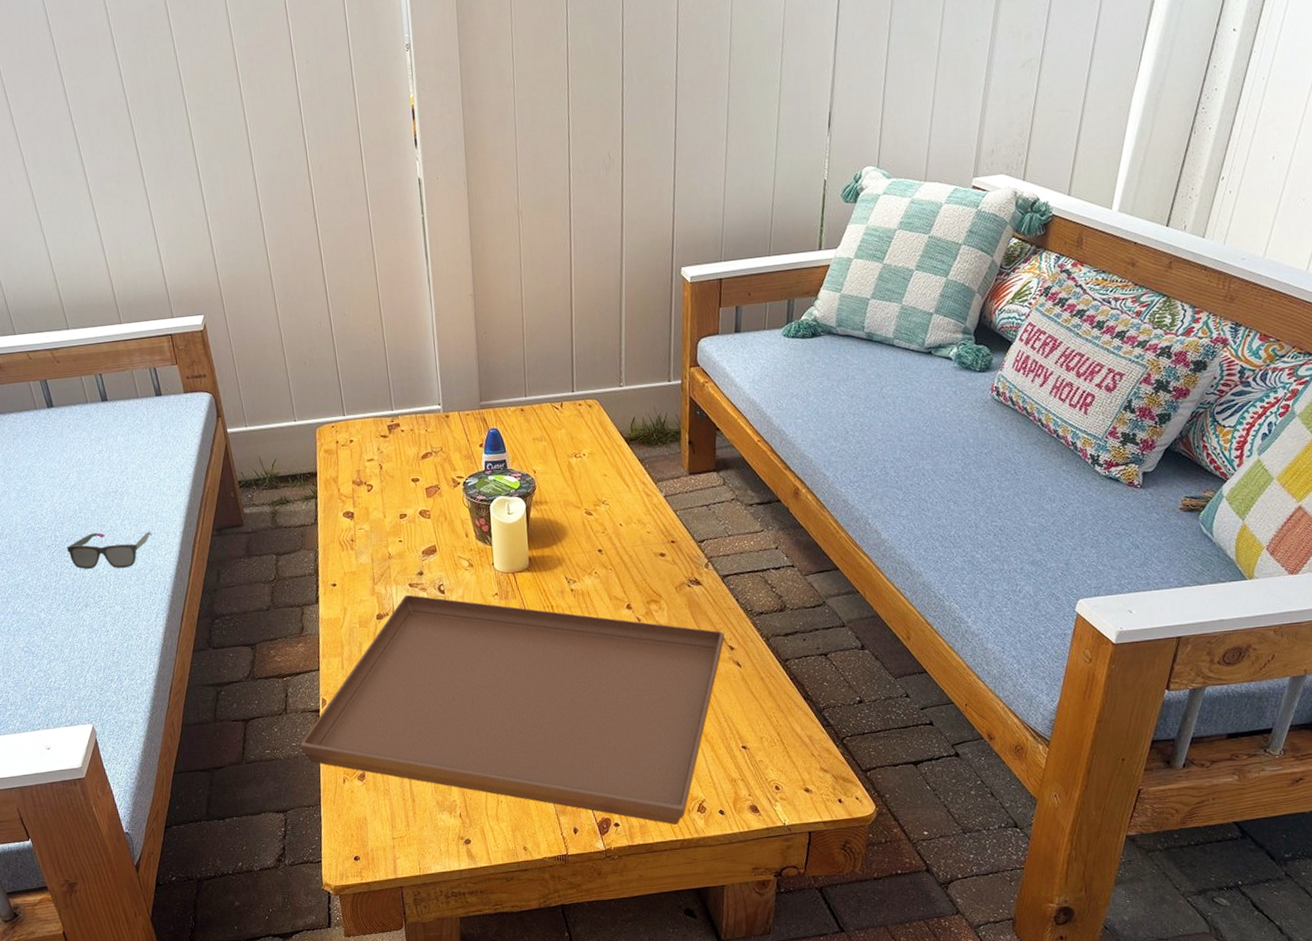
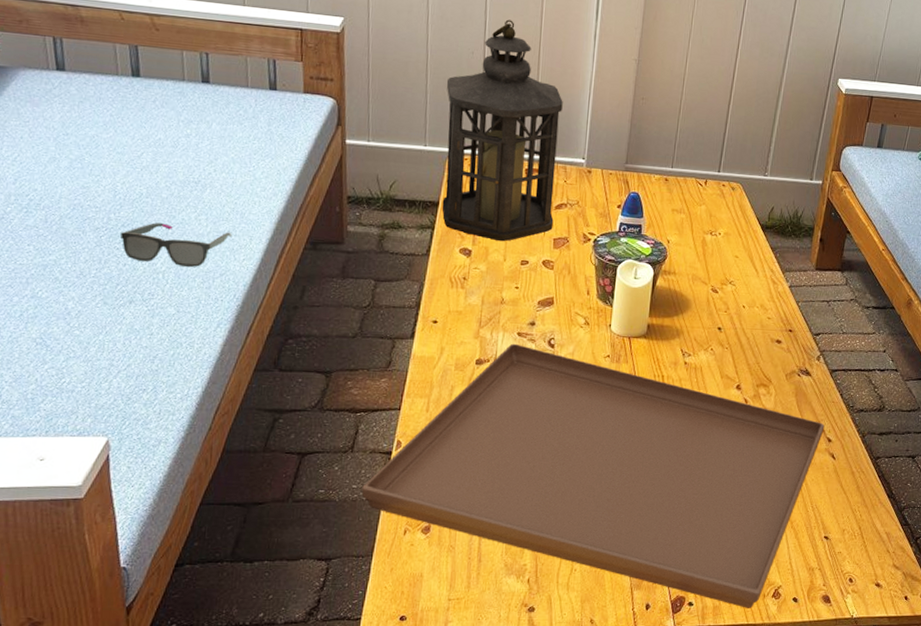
lantern: none [302,282,423,499] -> present [442,19,563,241]

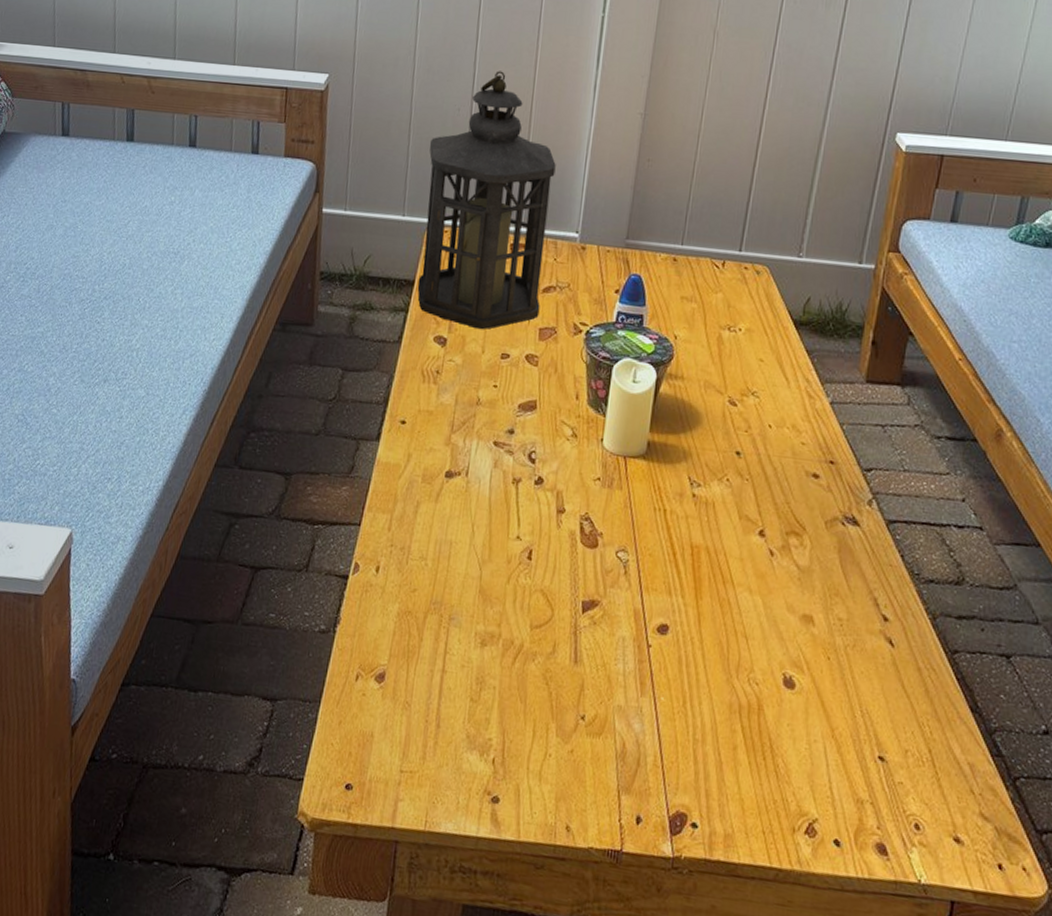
sunglasses: present [121,222,232,268] -> none [102,295,205,346]
serving tray: present [361,343,825,608] -> none [313,454,879,845]

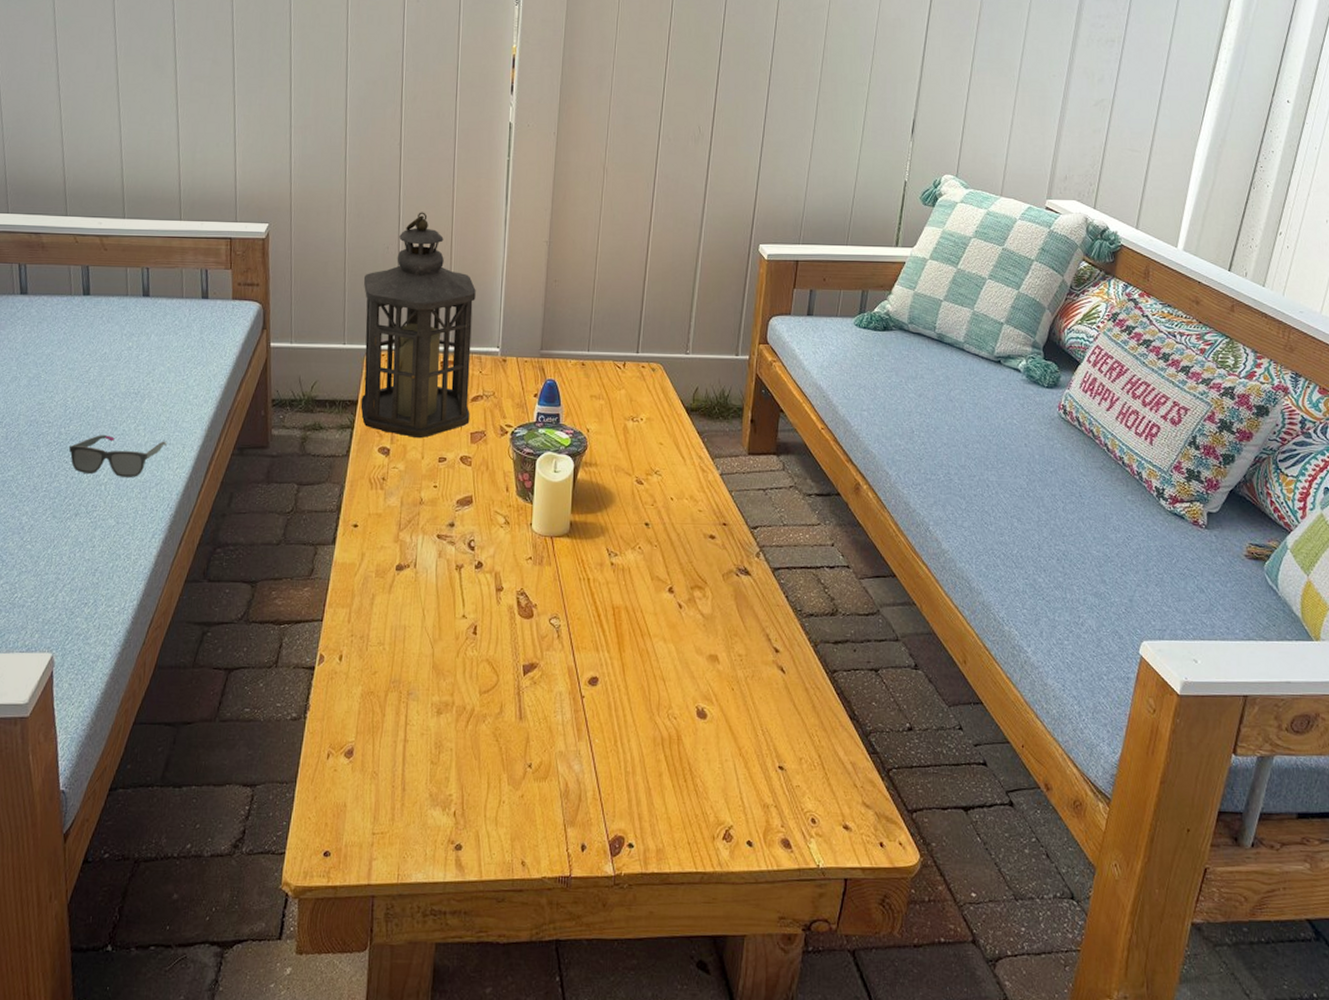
sunglasses: none [102,295,205,346] -> present [69,435,167,478]

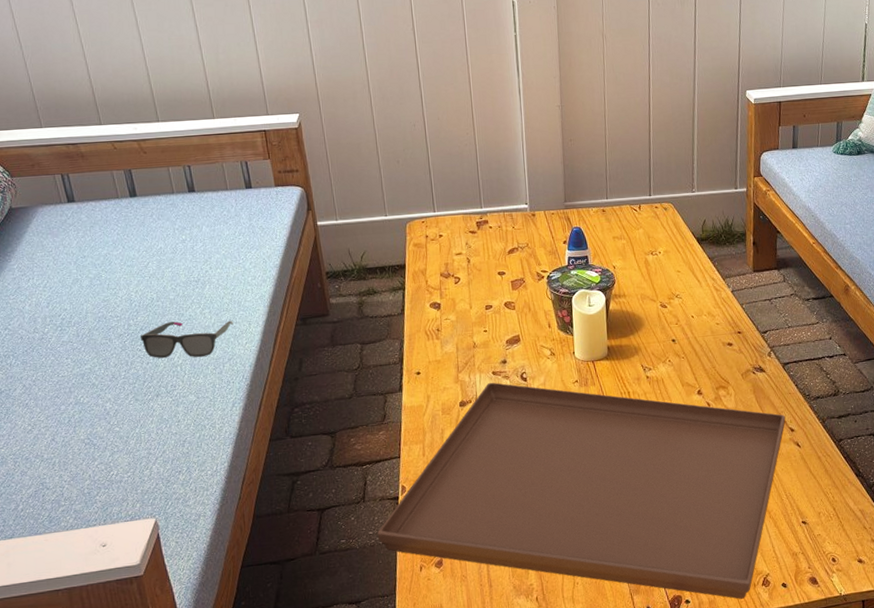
serving tray: none [285,546,770,853] -> present [377,382,786,599]
lantern: present [360,212,476,438] -> none [395,89,509,291]

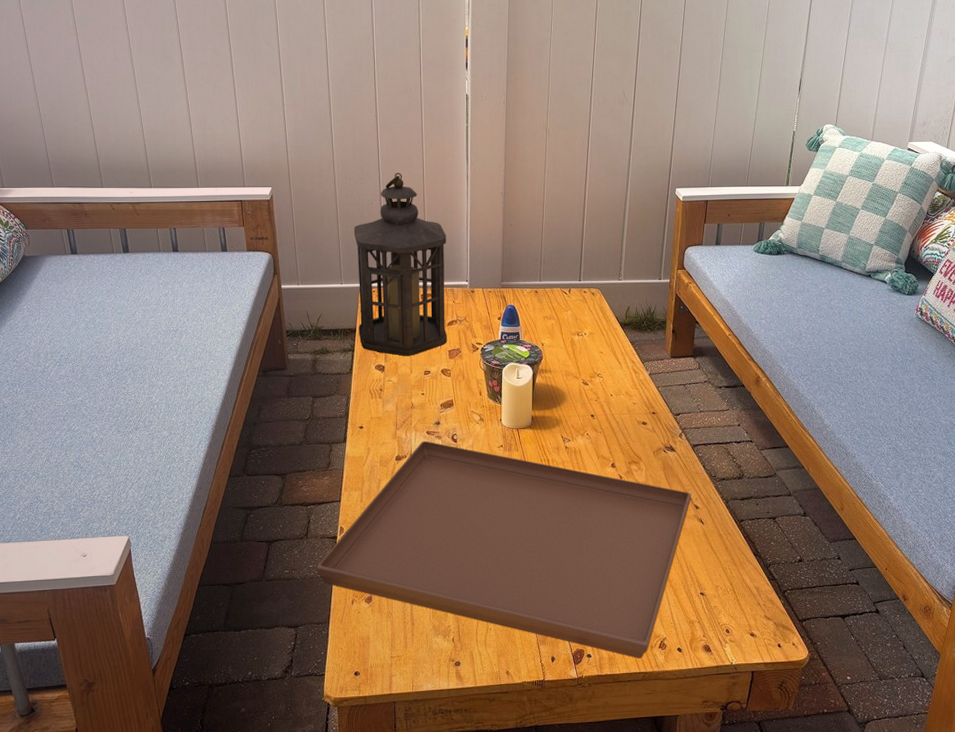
sunglasses: present [141,320,234,359] -> none [125,365,204,399]
lantern: none [395,89,509,291] -> present [353,172,447,356]

